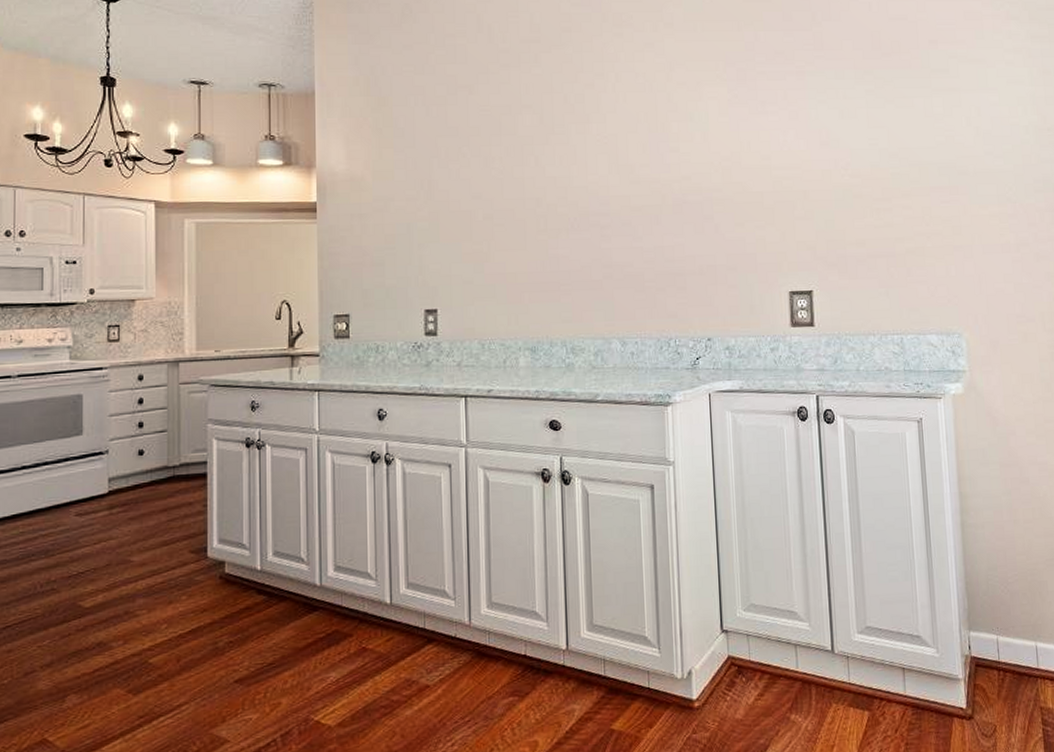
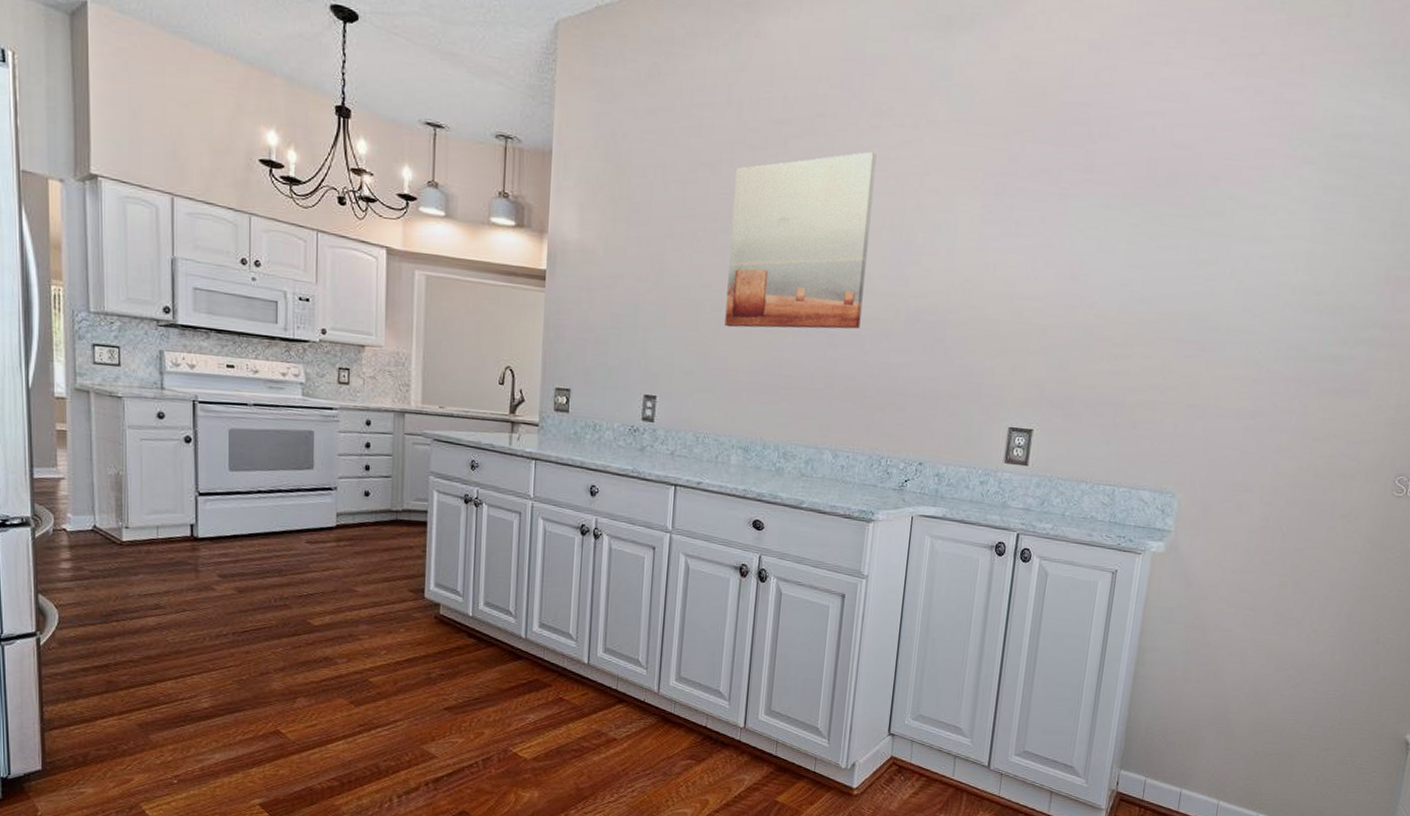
wall art: none [492,56,630,233] -> present [724,151,877,329]

